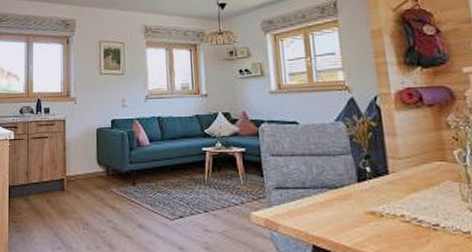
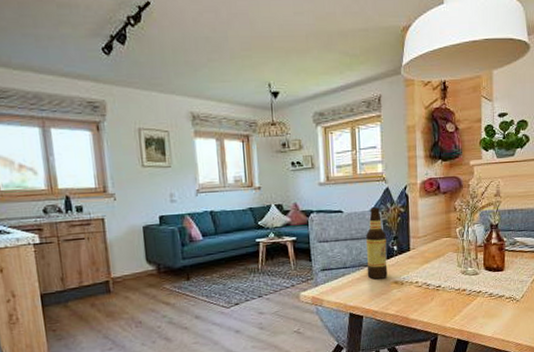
bottle: none [328,120,361,206] -> present [366,207,388,280]

